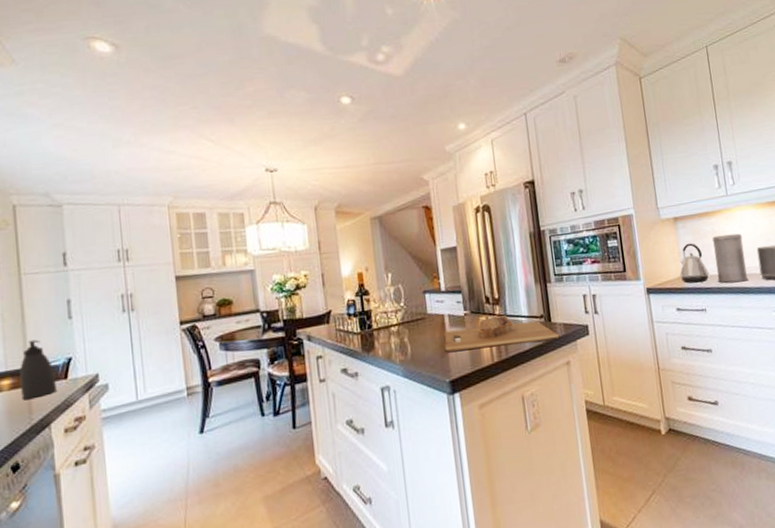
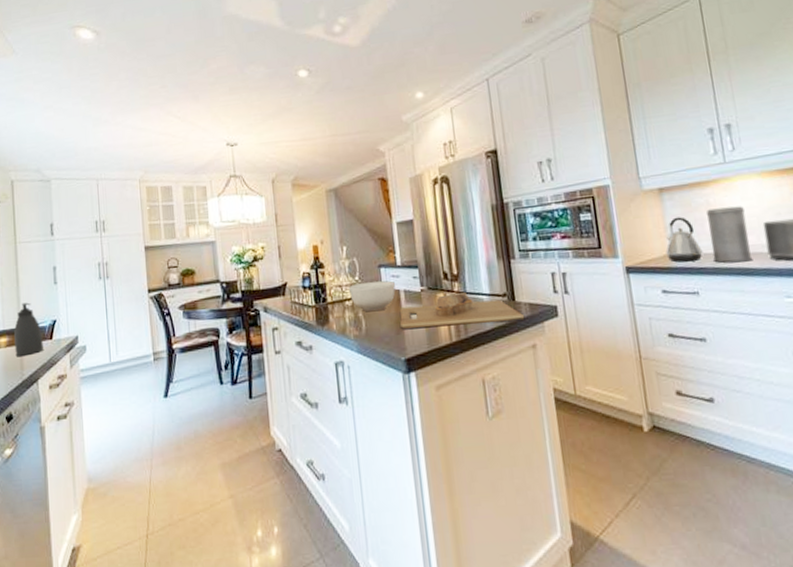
bowl: none [393,305,440,337] -> present [348,280,396,312]

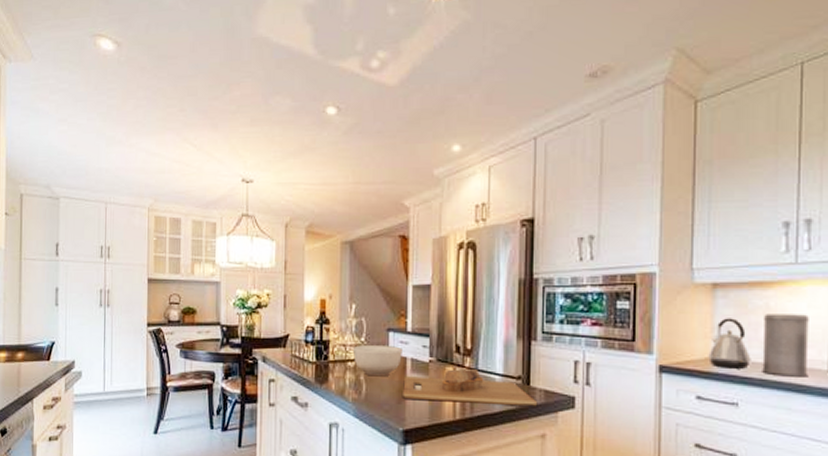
soap dispenser: present [13,302,43,357] -> none [12,320,41,374]

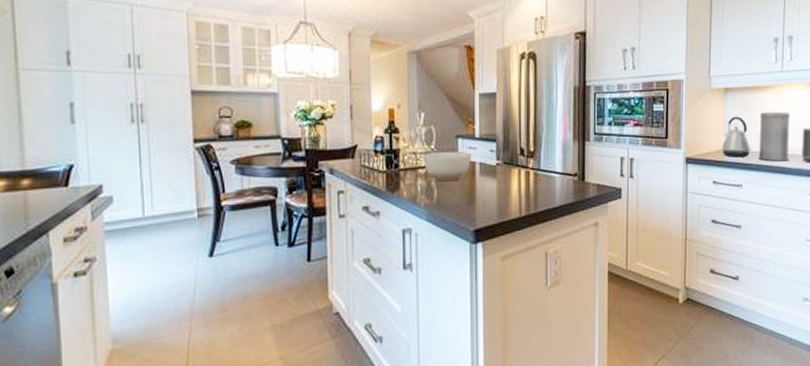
cutting board: present [403,369,538,407] -> none [473,170,592,201]

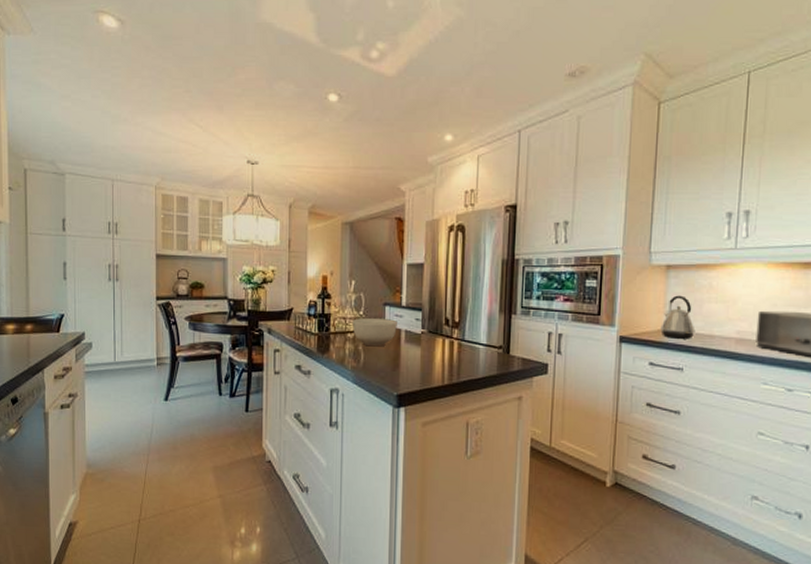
canister: present [759,112,790,162] -> none [704,292,743,346]

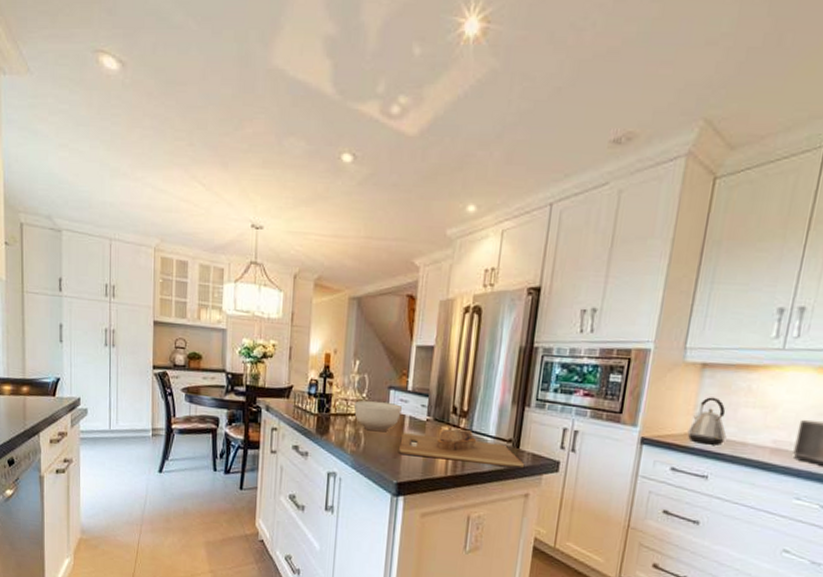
cutting board: none [397,339,516,373] -> present [399,428,525,469]

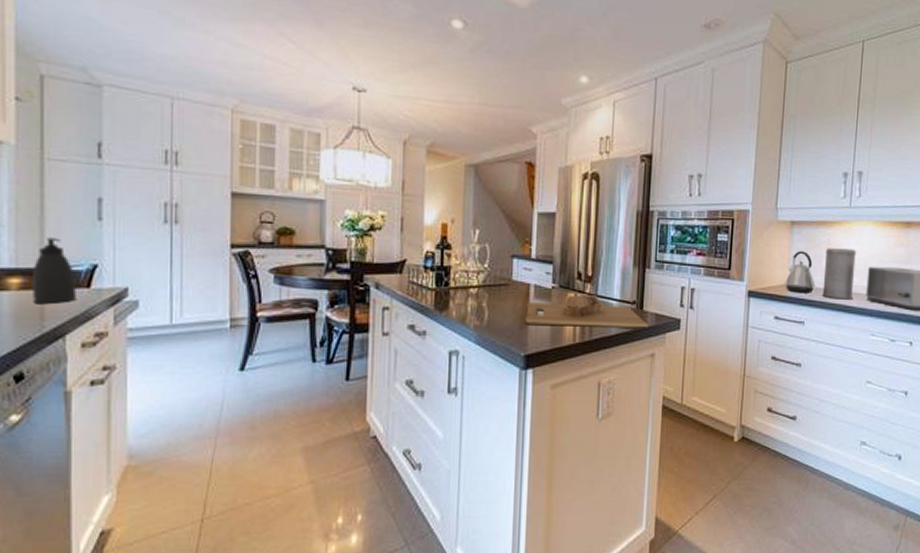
soap dispenser: none [17,355,46,408] -> present [31,237,76,305]
bowl: present [353,400,402,432] -> none [475,270,526,303]
canister: none [734,395,786,457] -> present [822,248,856,300]

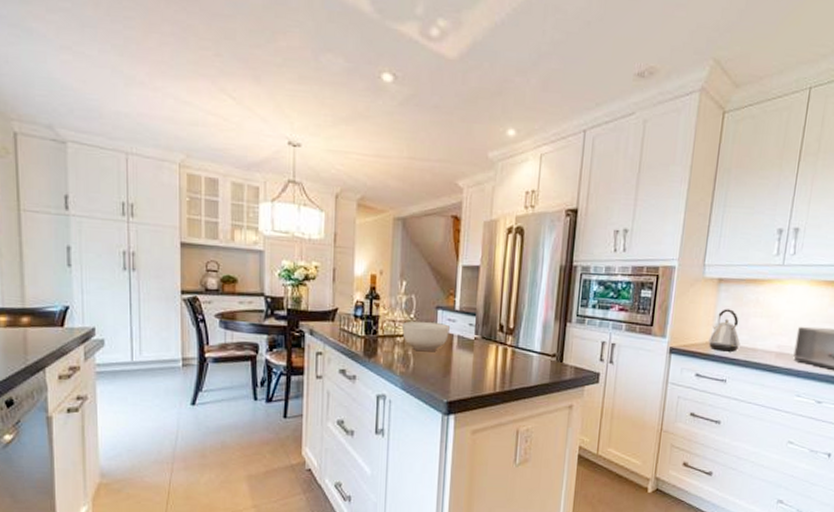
soap dispenser: present [31,237,76,305] -> none [15,281,52,341]
bowl: none [475,270,526,303] -> present [401,321,450,352]
cutting board: present [525,295,649,329] -> none [448,346,568,382]
canister: present [822,248,856,300] -> none [747,306,786,360]

